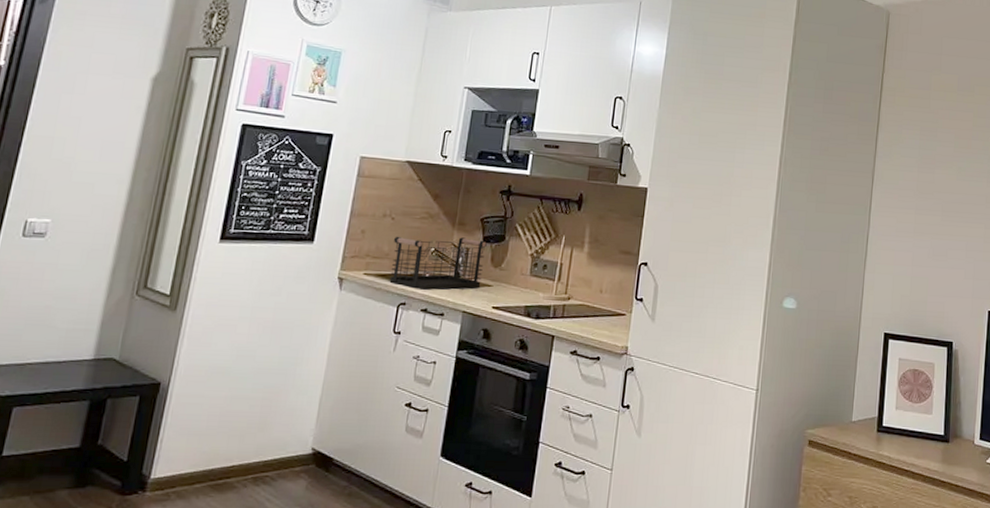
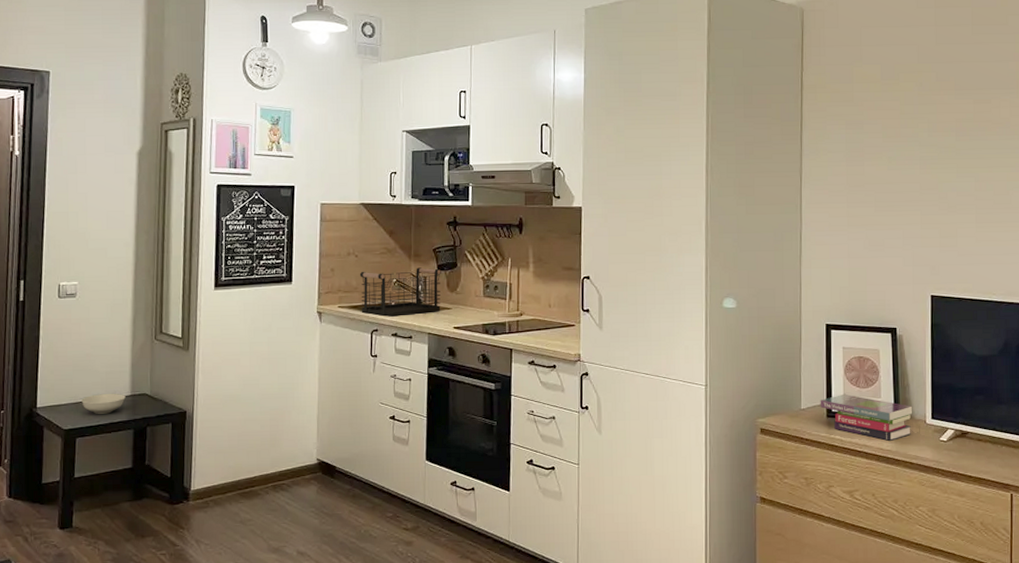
bowl: none [28,355,87,380] -> present [81,394,126,414]
books: none [871,407,963,462] -> present [820,393,913,442]

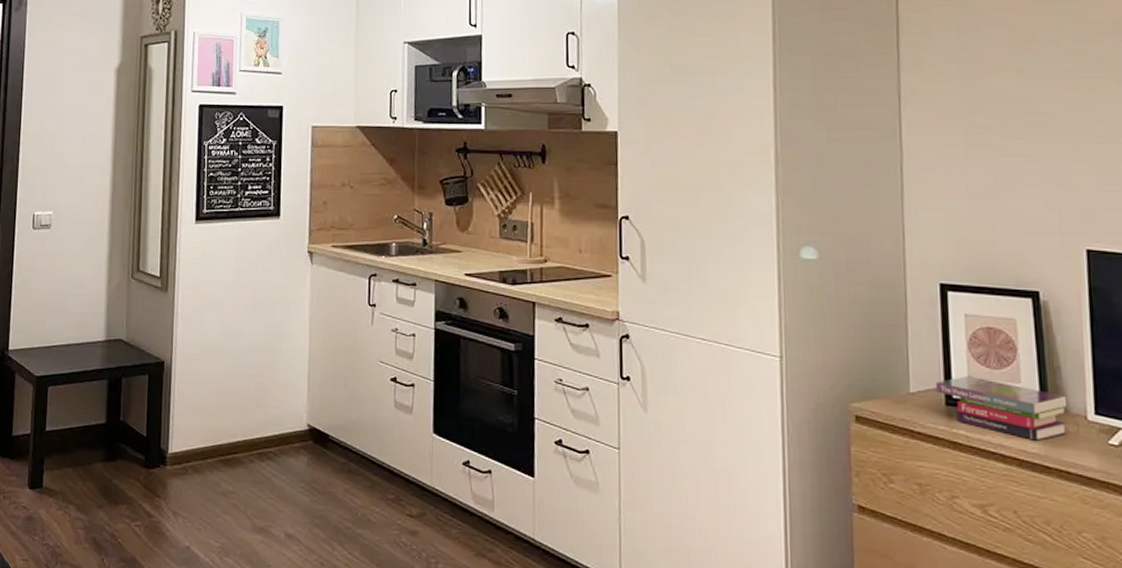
bowl: present [81,394,126,414] -> none [54,338,100,360]
dish rack: present [360,267,441,317] -> none [356,202,450,259]

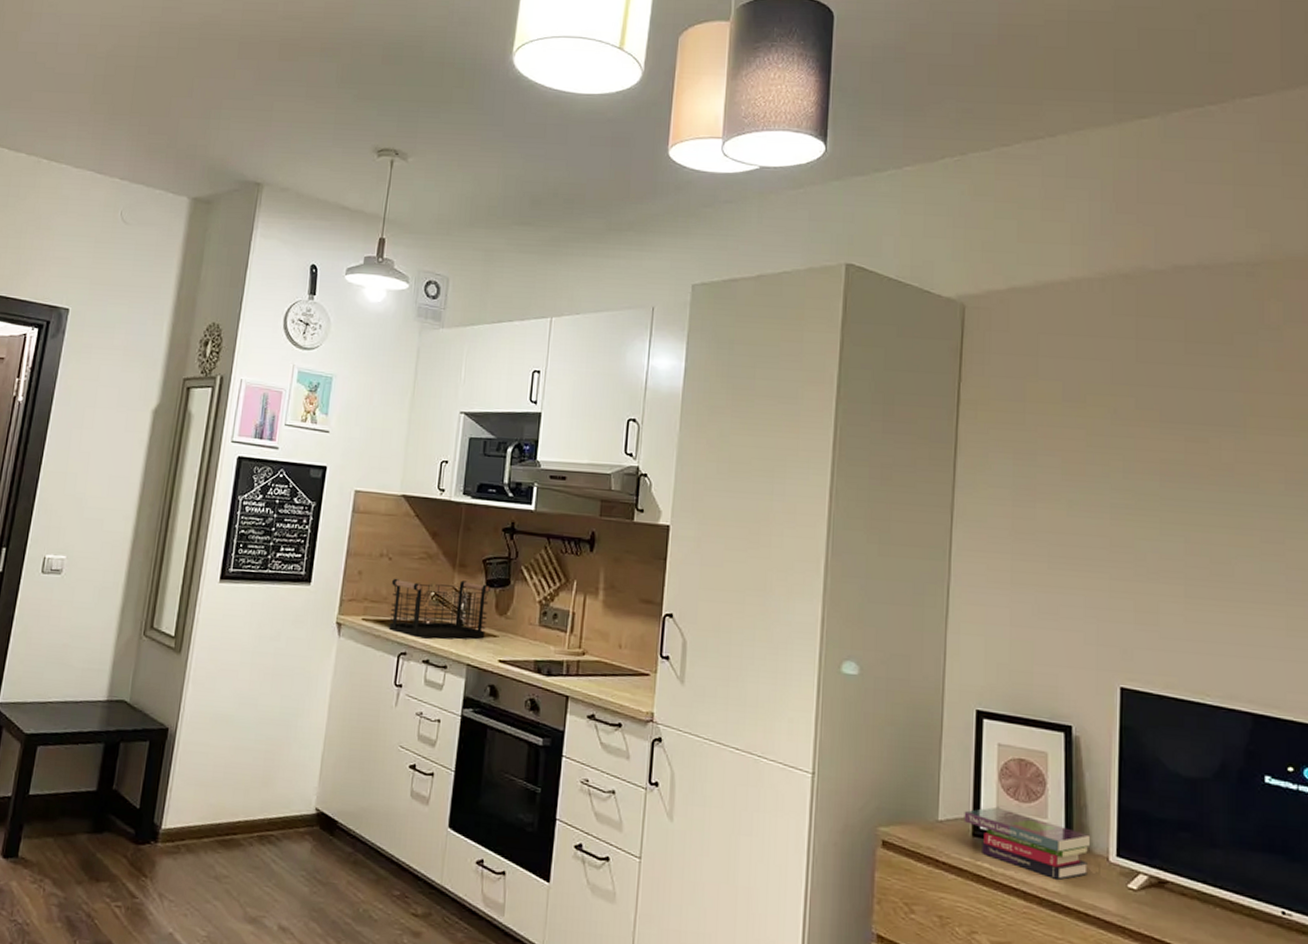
dish rack: none [356,202,450,259] -> present [388,578,490,640]

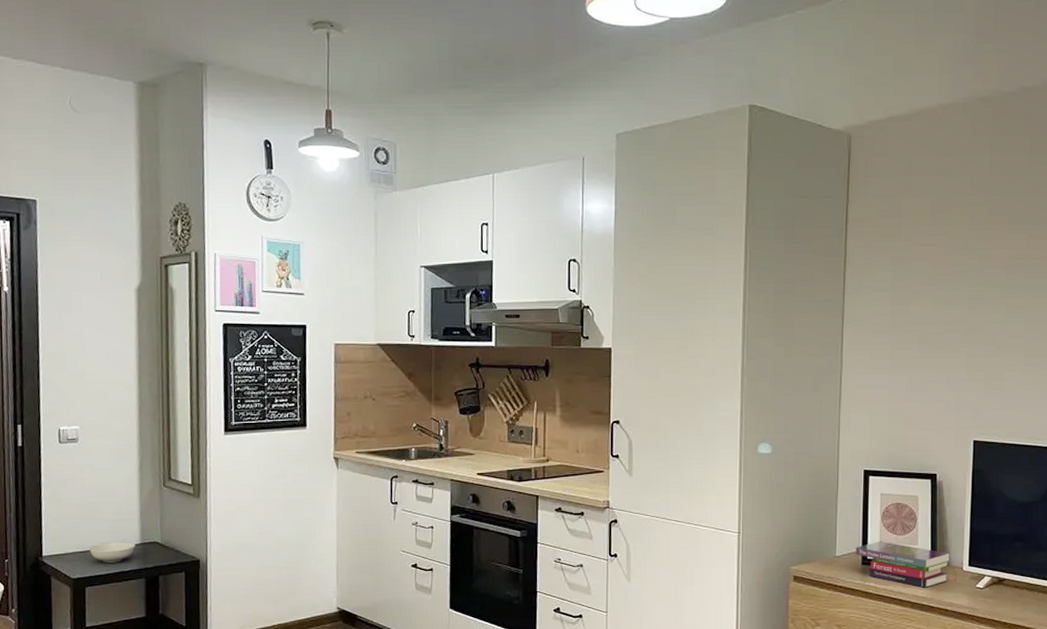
bowl: none [49,694,101,720] -> present [89,542,136,563]
dish rack: present [388,578,490,640] -> none [378,411,464,463]

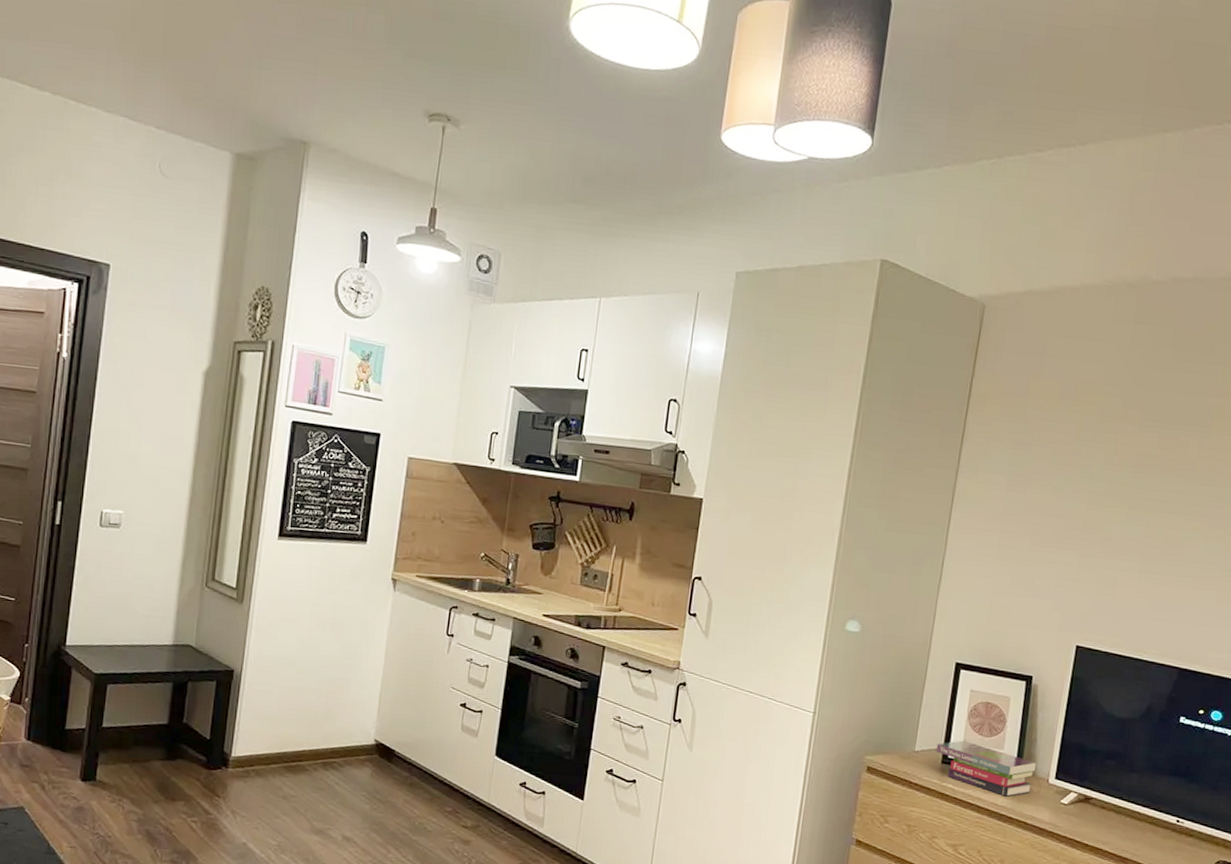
bowl: present [89,542,136,563] -> none [117,639,167,662]

